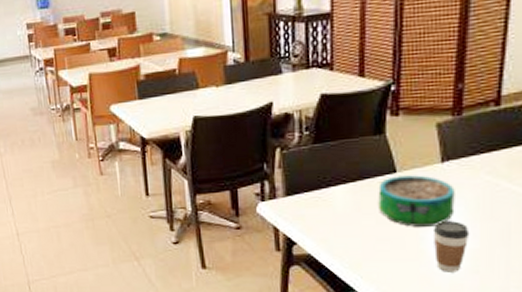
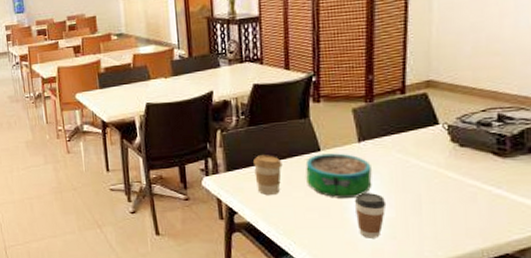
coffee cup: none [318,177,351,223] -> present [253,155,283,195]

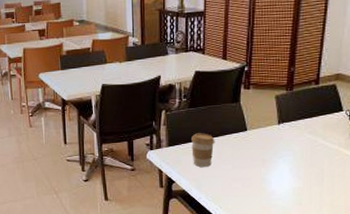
decorative bowl: present [305,153,372,198] -> none [234,133,287,171]
coffee cup: present [354,193,387,238] -> none [271,167,296,204]

